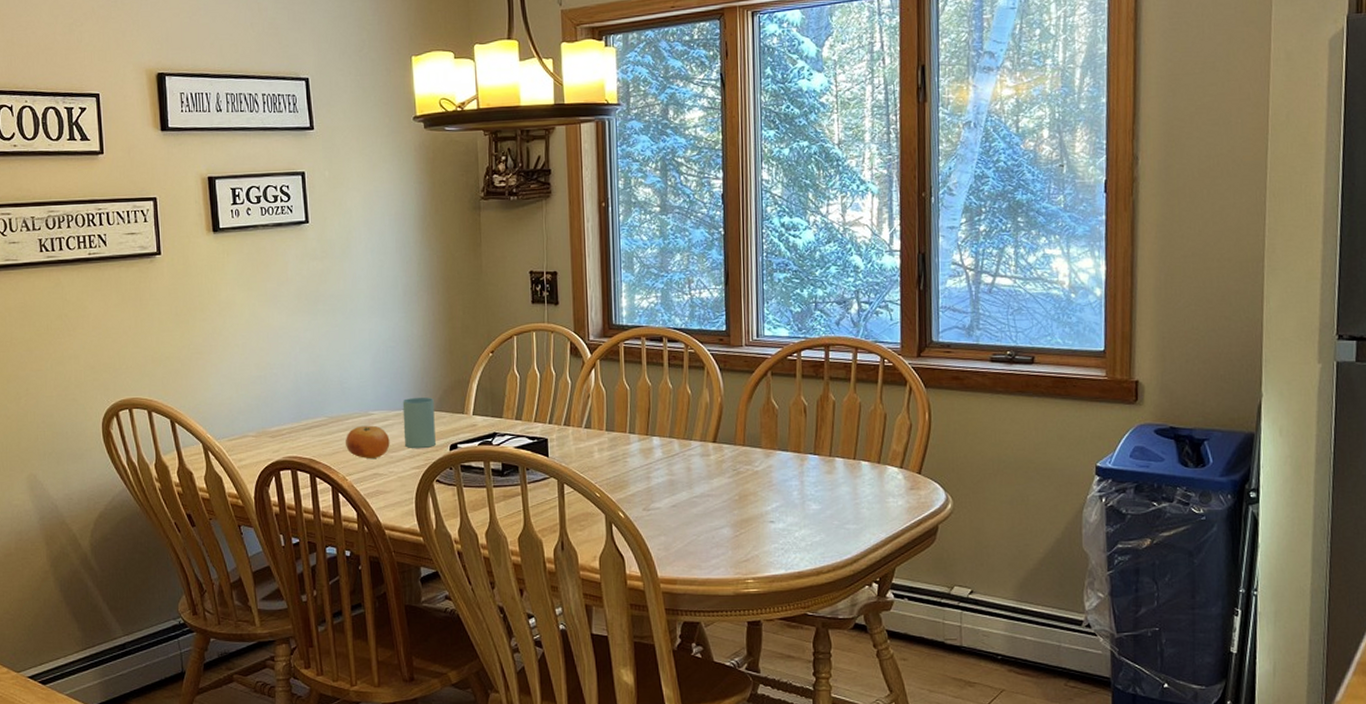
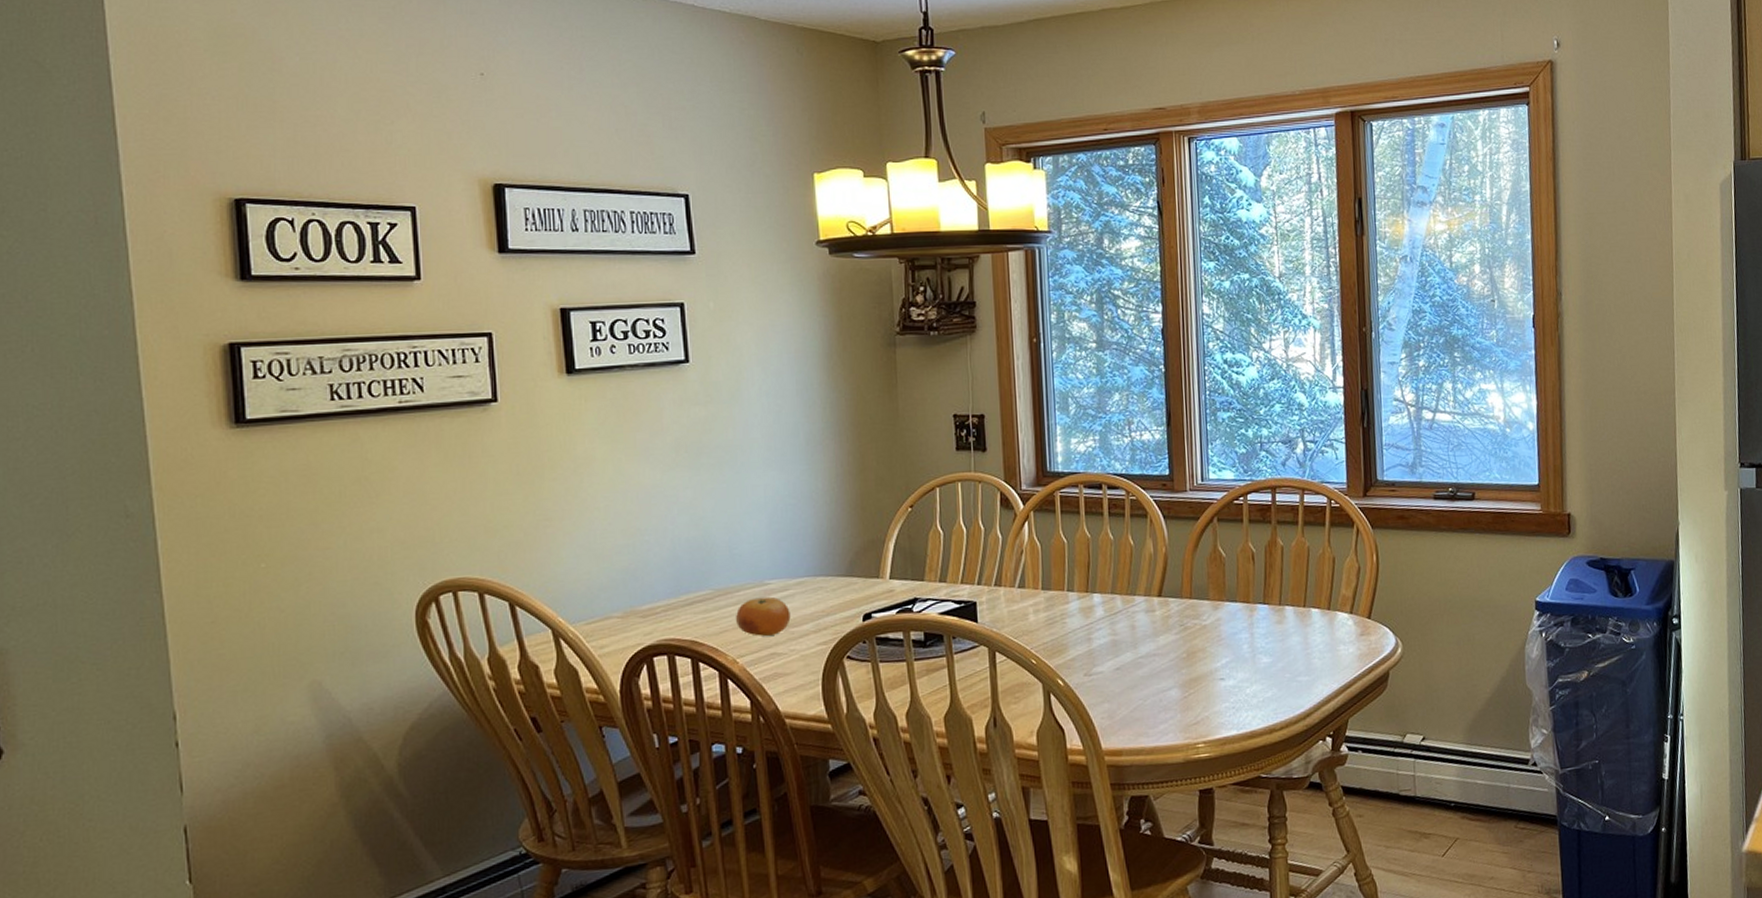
cup: present [402,397,436,449] -> none [805,561,846,622]

